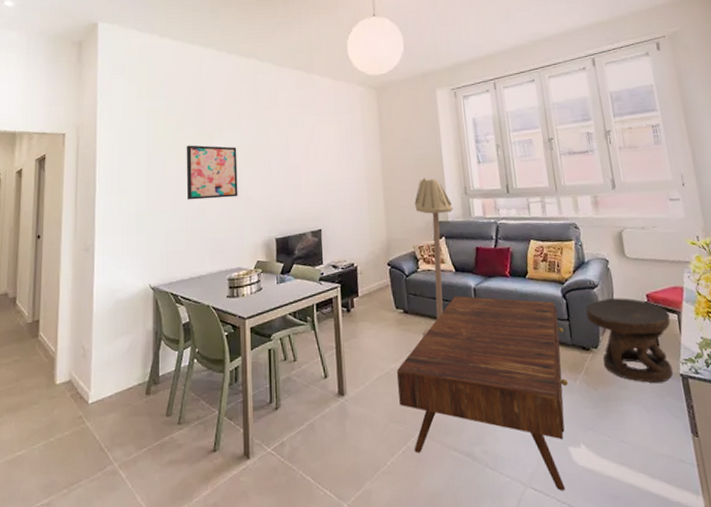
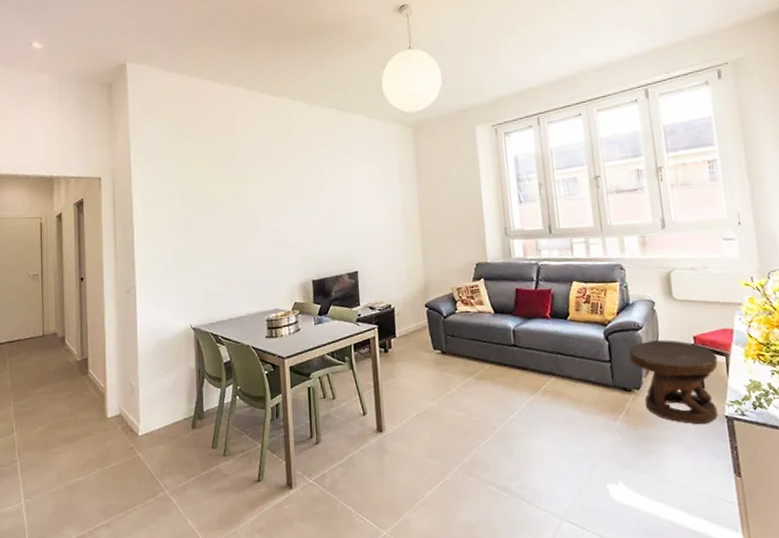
wall art: present [186,145,238,200] -> none [220,187,274,243]
coffee table: present [397,295,568,491] -> none [435,337,608,525]
floor lamp: present [415,177,453,337] -> none [453,218,493,377]

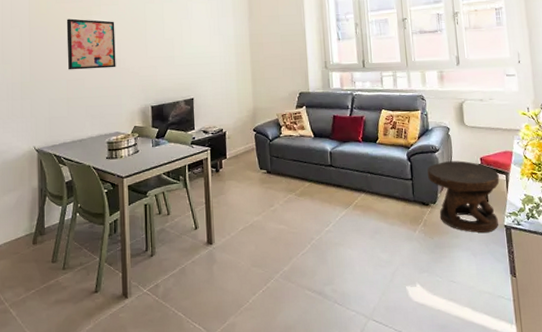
wall art: none [220,187,274,243] -> present [66,18,116,70]

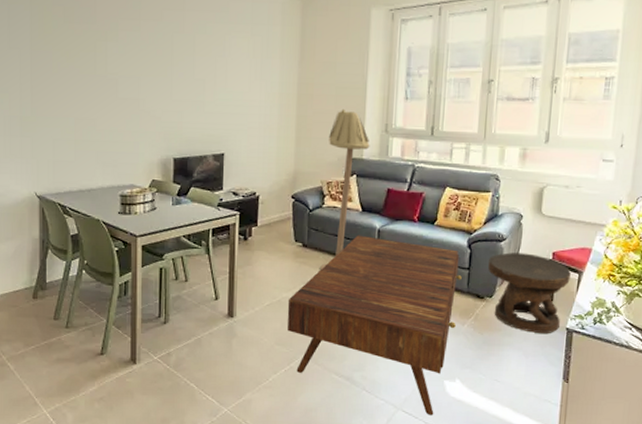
wall art: present [66,18,116,70] -> none [76,43,135,109]
coffee table: none [260,158,408,322] -> present [288,235,462,415]
floor lamp: none [279,52,314,194] -> present [320,108,370,271]

